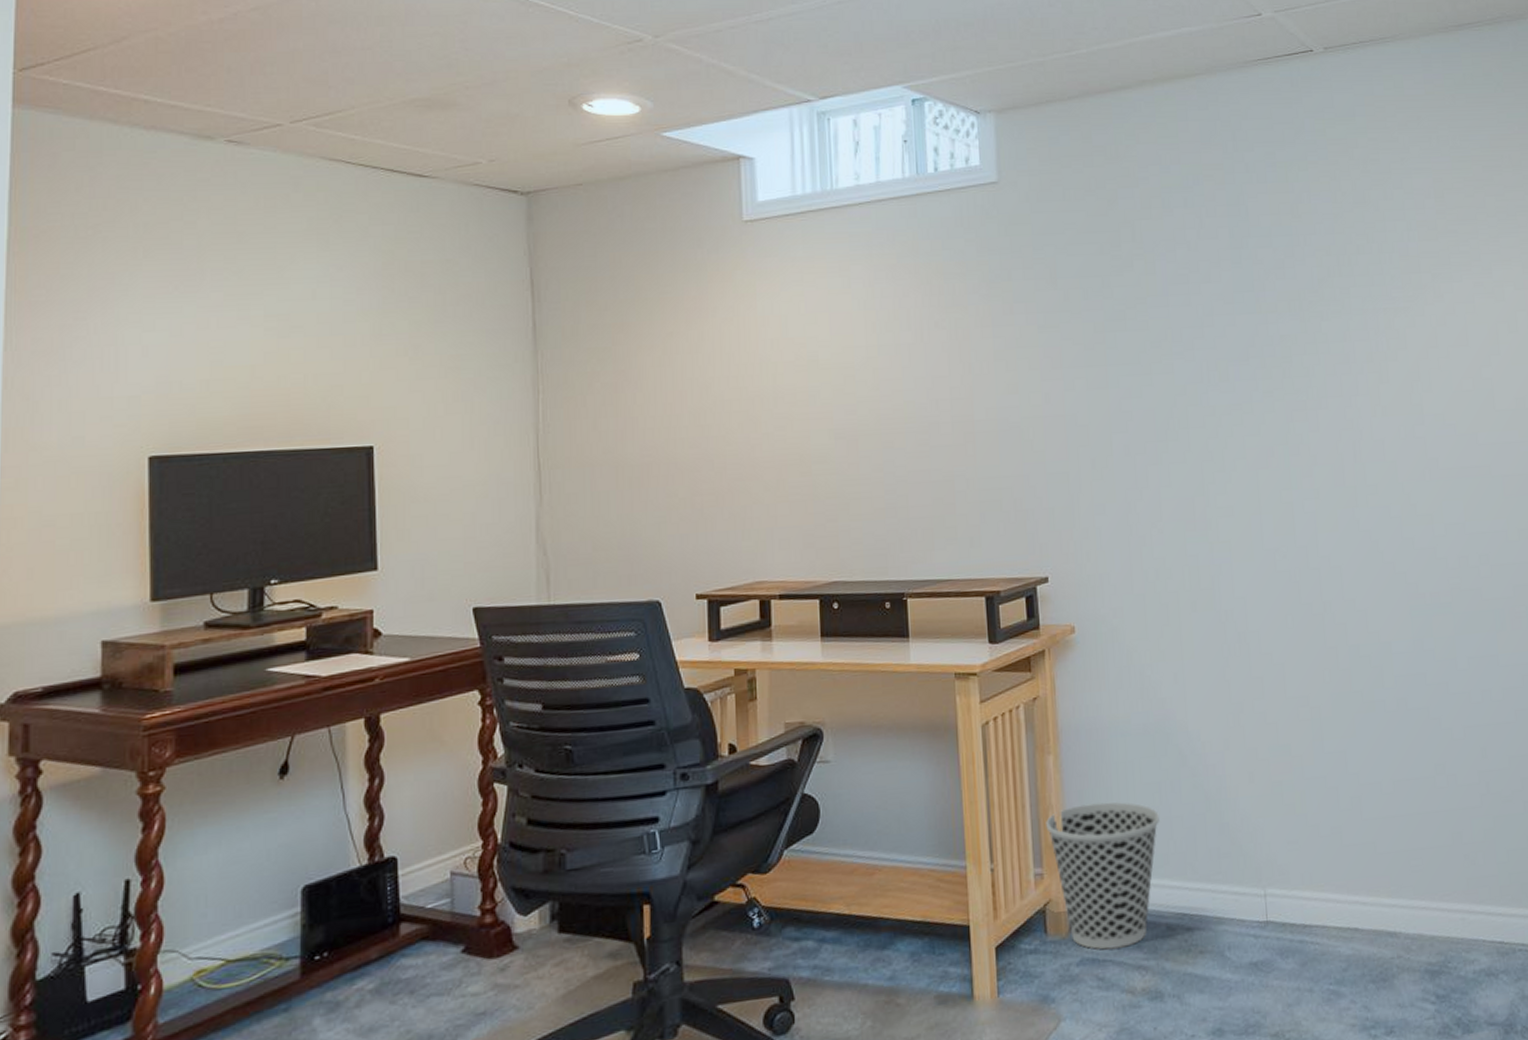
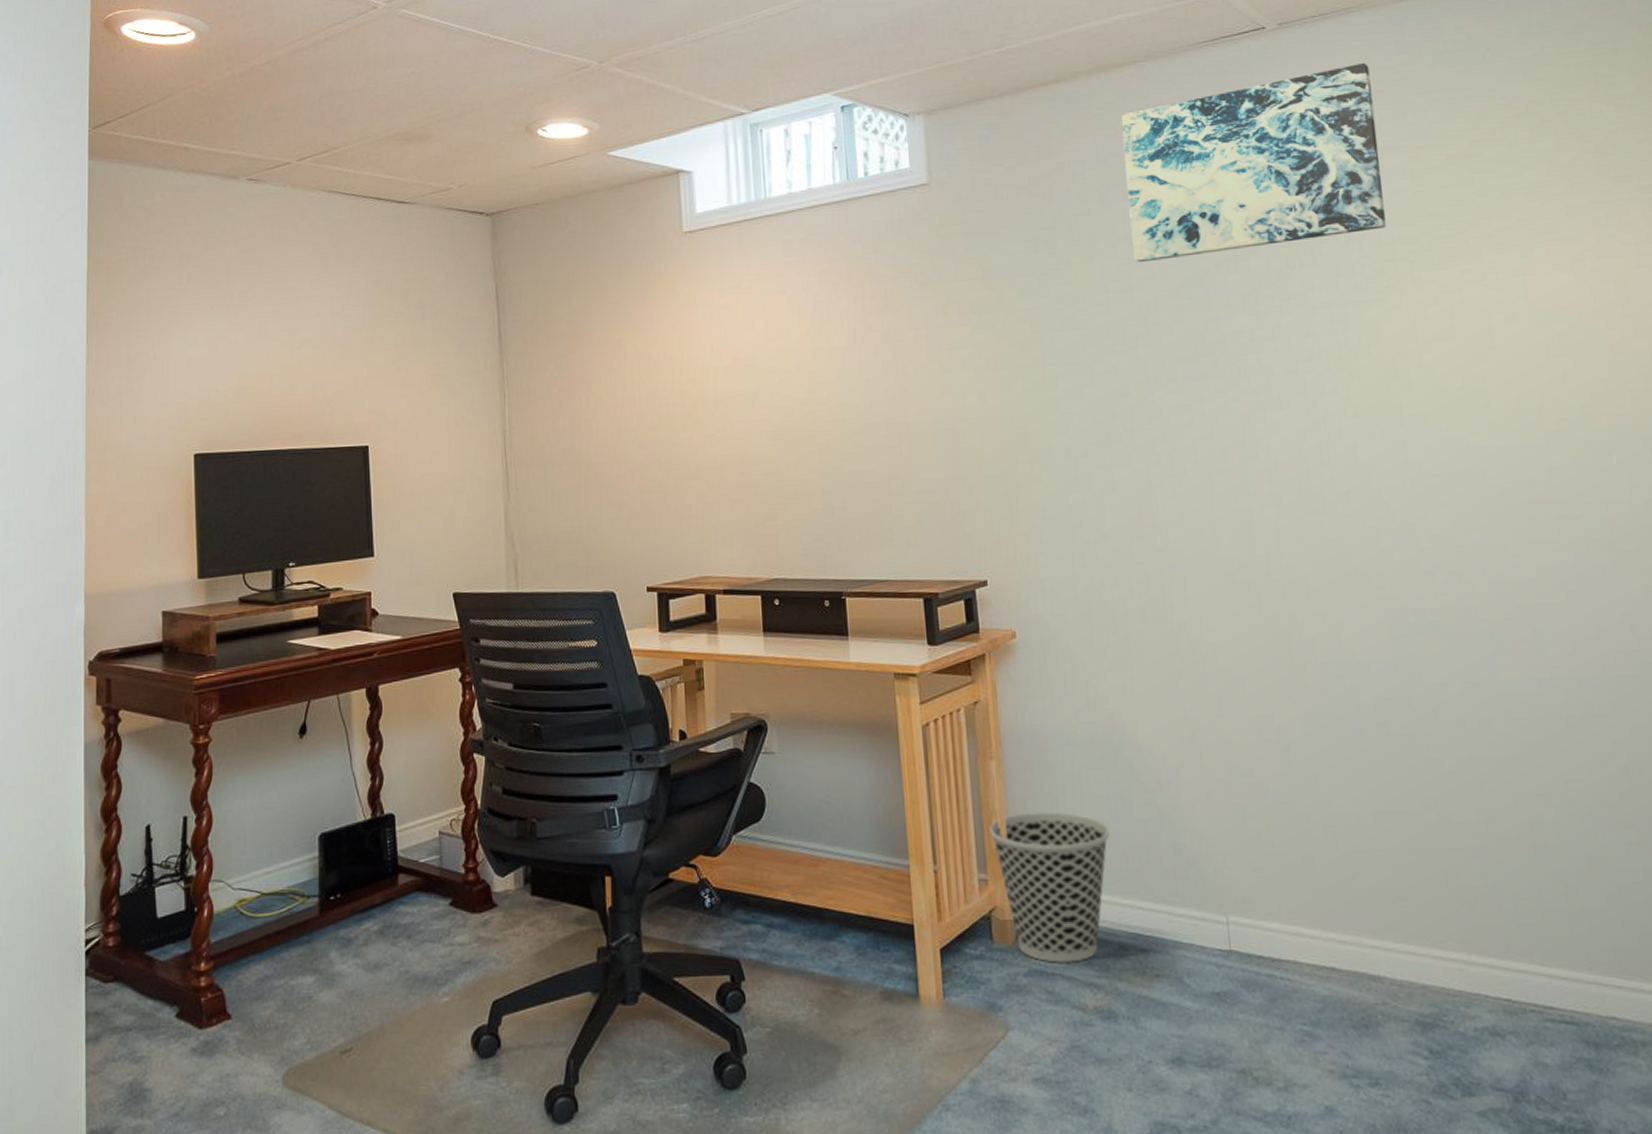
wall art: none [1183,89,1413,267] -> present [1122,62,1386,263]

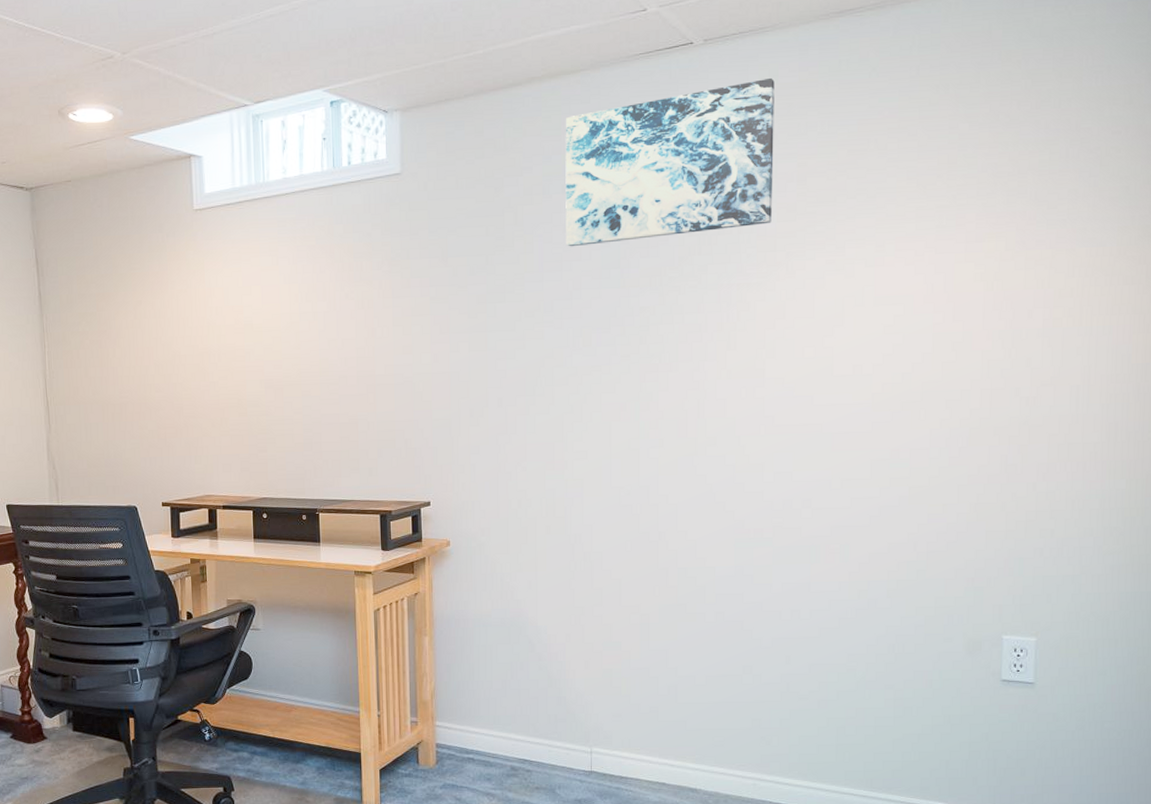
wastebasket: present [989,812,1110,963] -> none [421,674,510,779]

